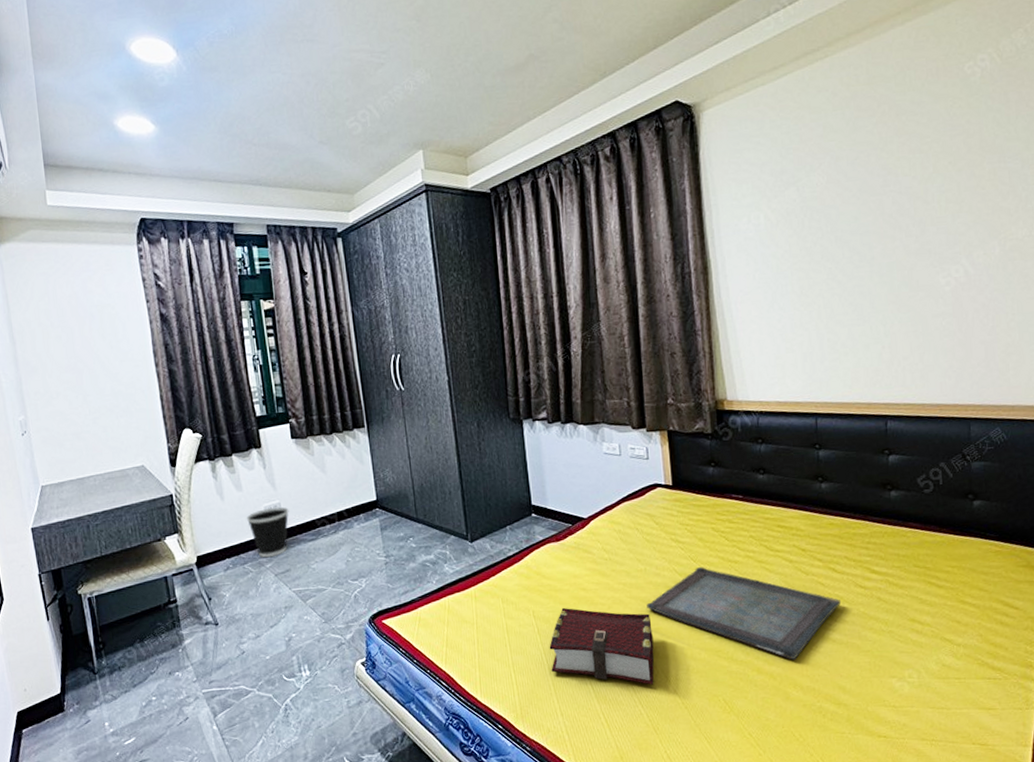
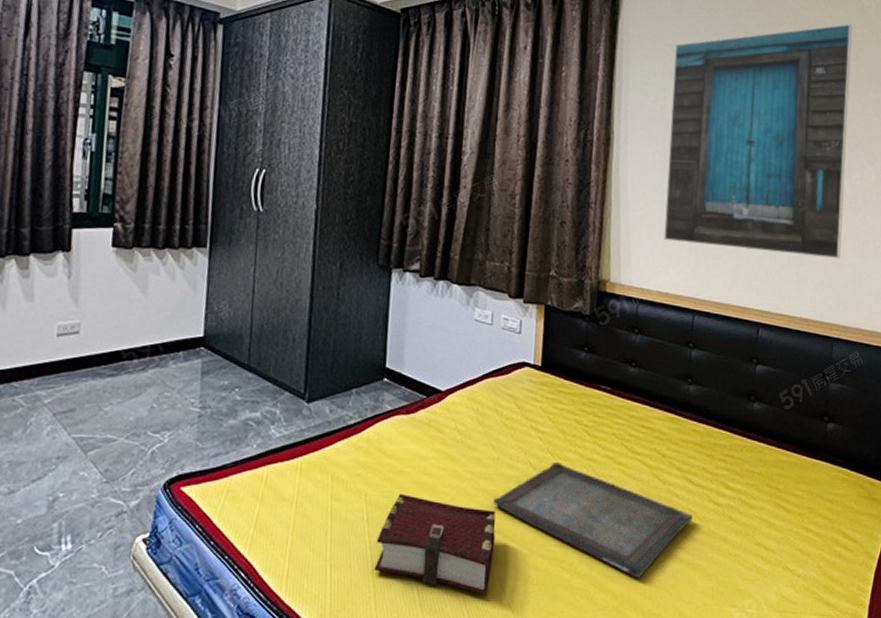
wastebasket: present [246,506,289,558] -> none [30,327,90,391]
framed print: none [760,97,969,353] -> present [664,23,852,260]

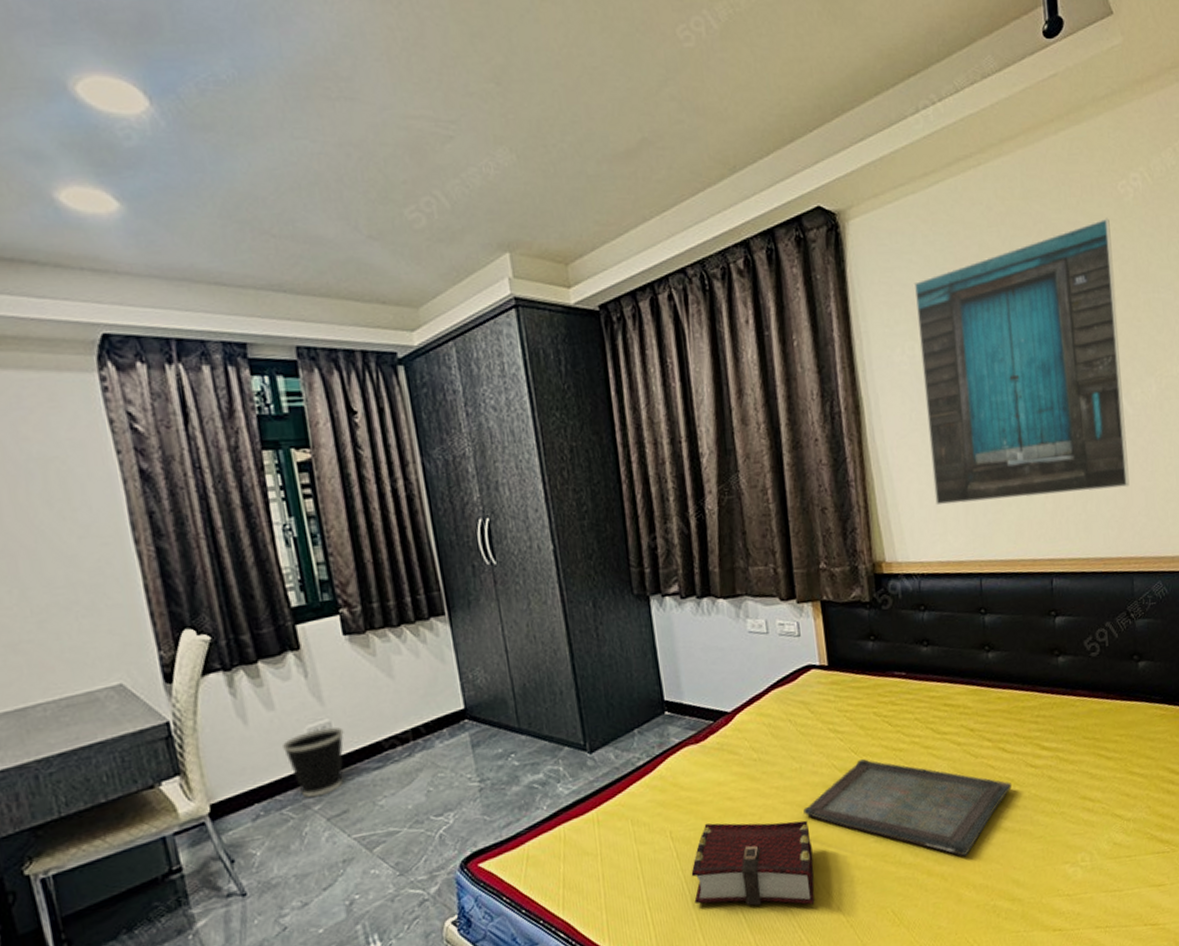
wastebasket: none [30,327,90,391] -> present [281,727,344,799]

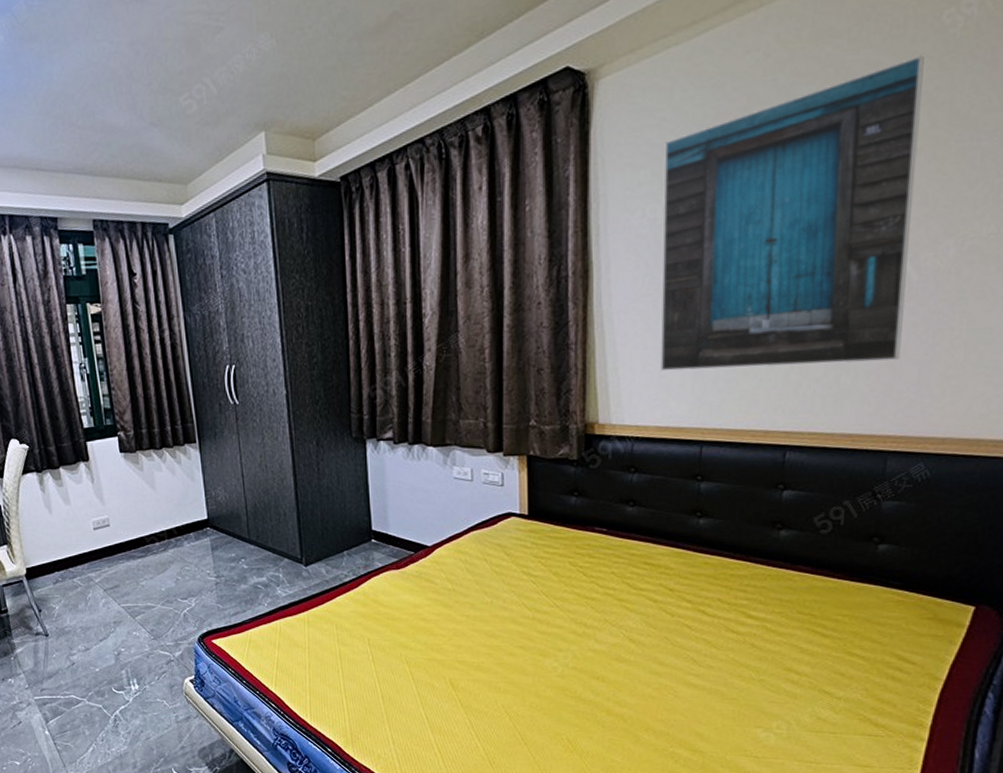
wastebasket: present [281,727,344,799] -> none [74,522,118,573]
book: present [691,820,815,906] -> none [383,636,495,719]
serving tray: present [803,759,1013,857] -> none [490,603,709,704]

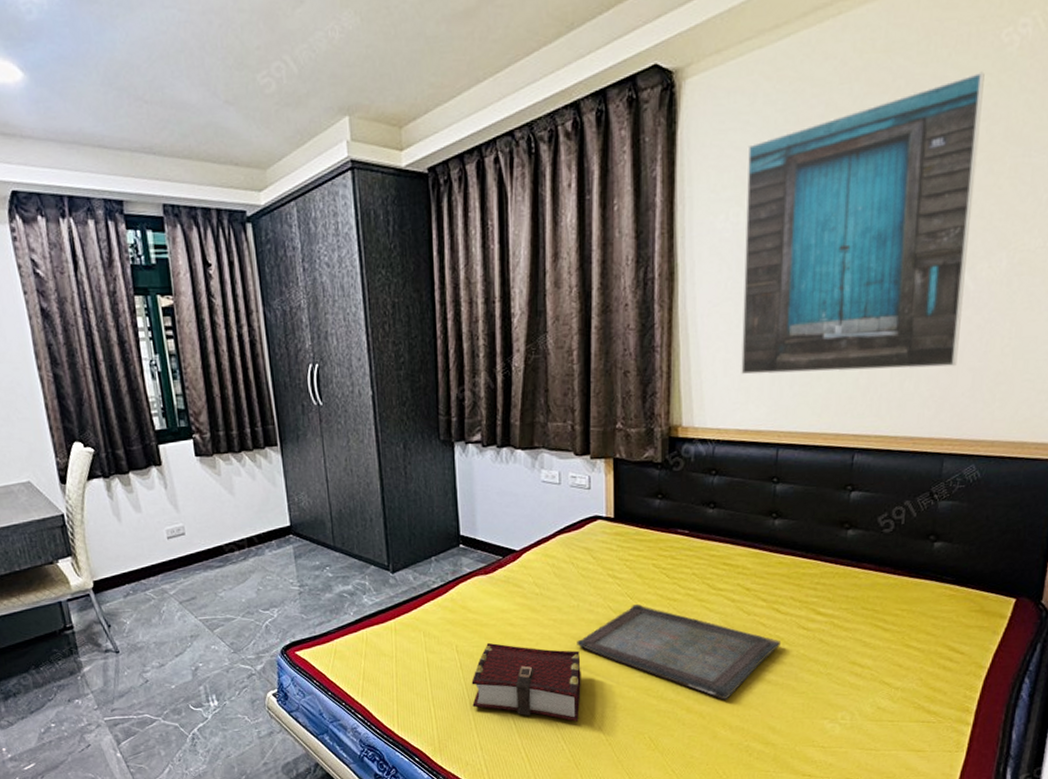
book: none [383,636,495,719] -> present [471,642,581,722]
serving tray: none [490,603,709,704] -> present [577,604,782,700]

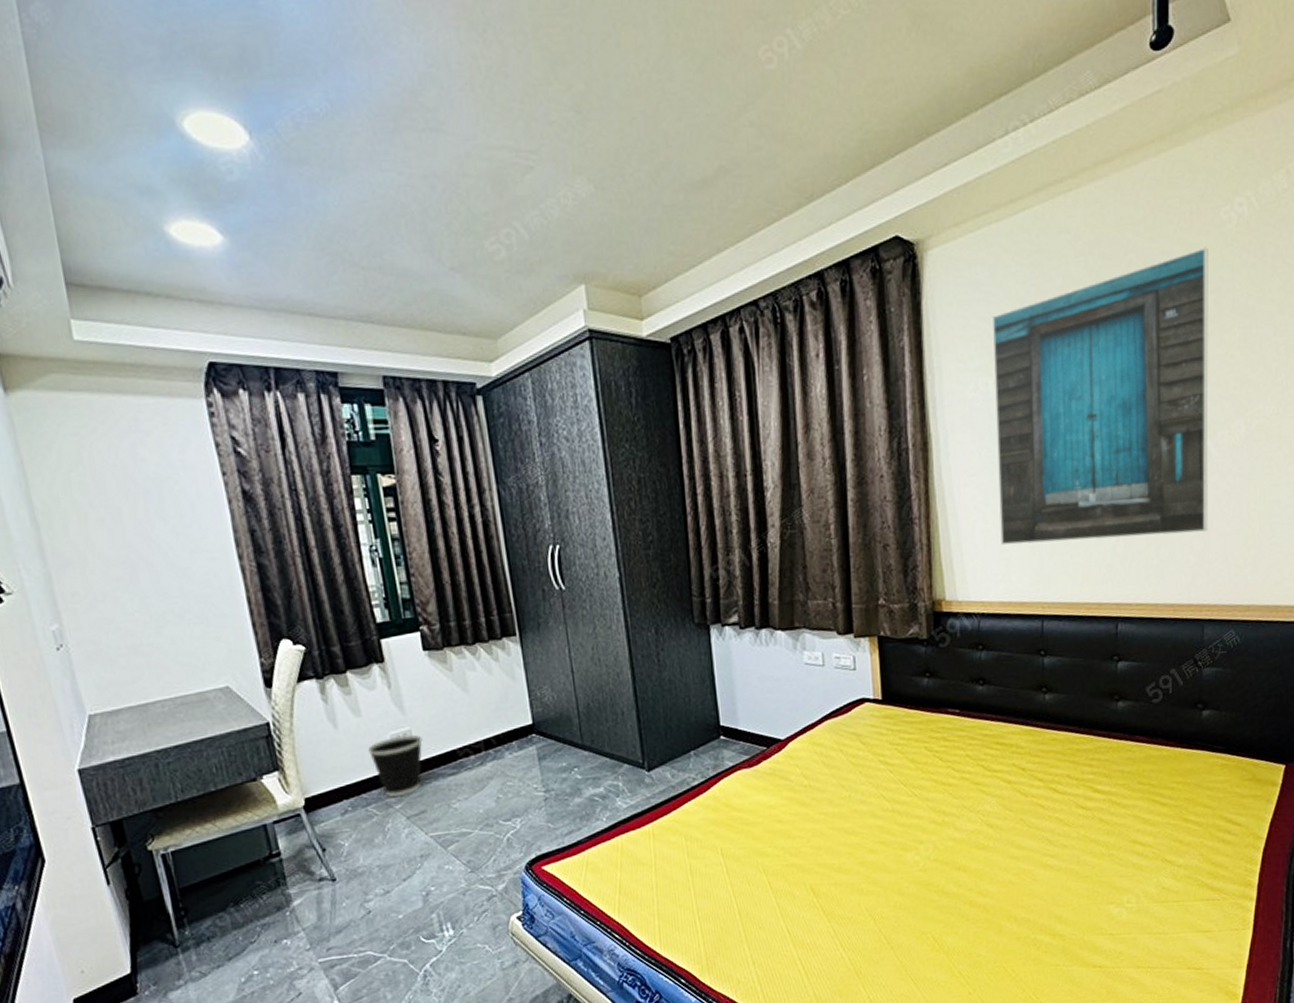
wastebasket: none [146,530,194,585] -> present [367,734,423,798]
book: present [471,642,581,722] -> none [739,843,858,925]
serving tray: present [577,604,782,700] -> none [850,791,1061,891]

